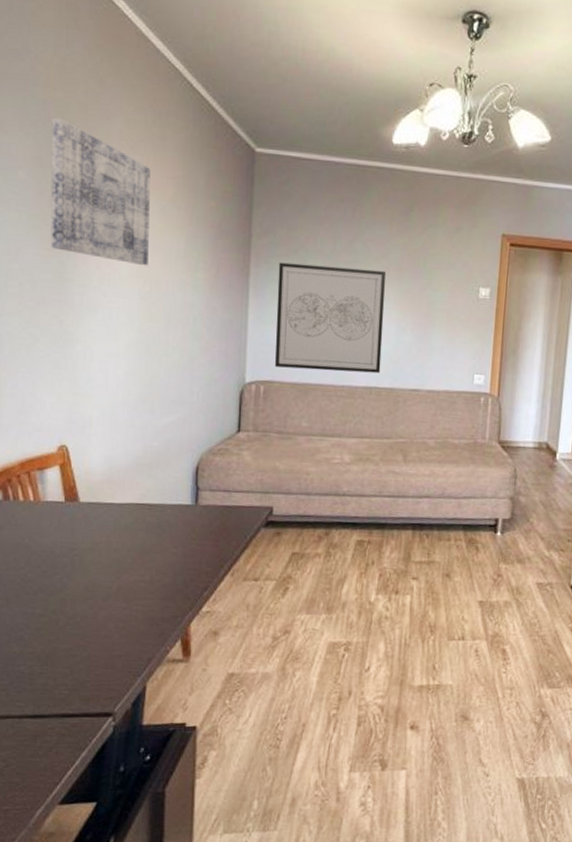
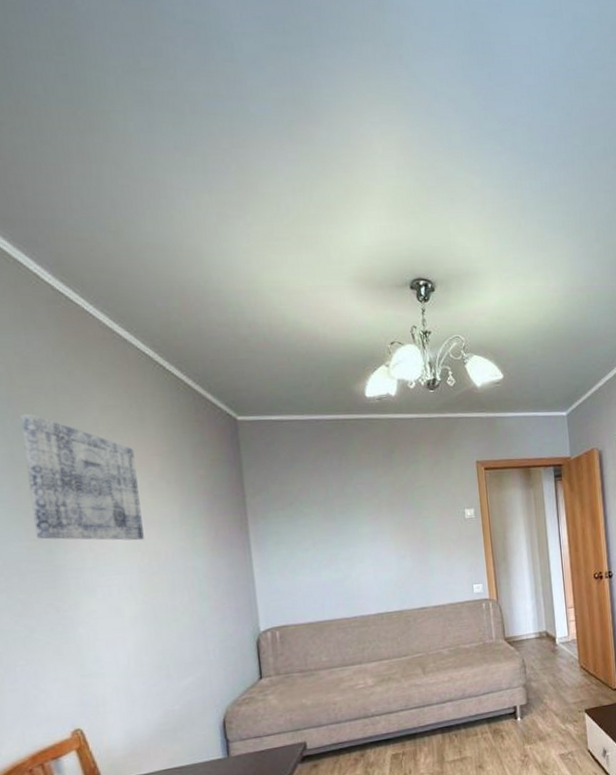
wall art: present [275,262,386,374] -> none [276,508,389,612]

